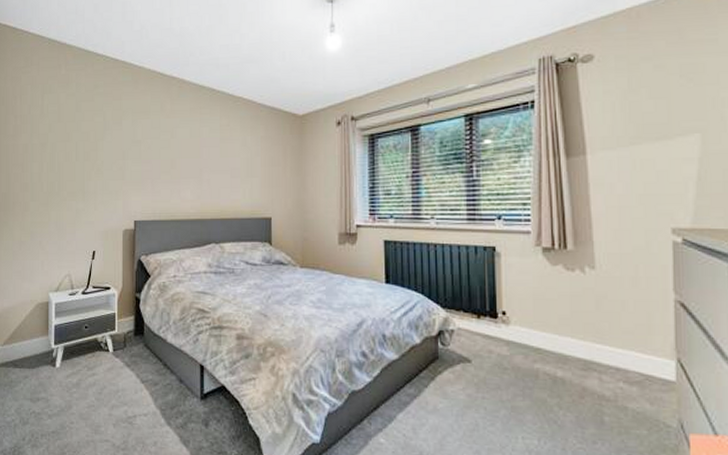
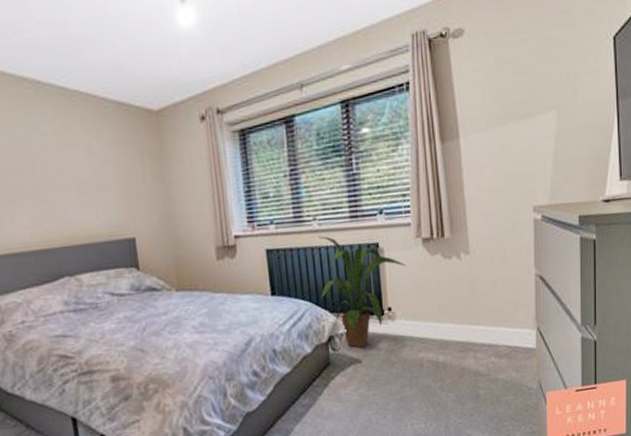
house plant: none [433,234,523,348] -> present [318,236,405,349]

